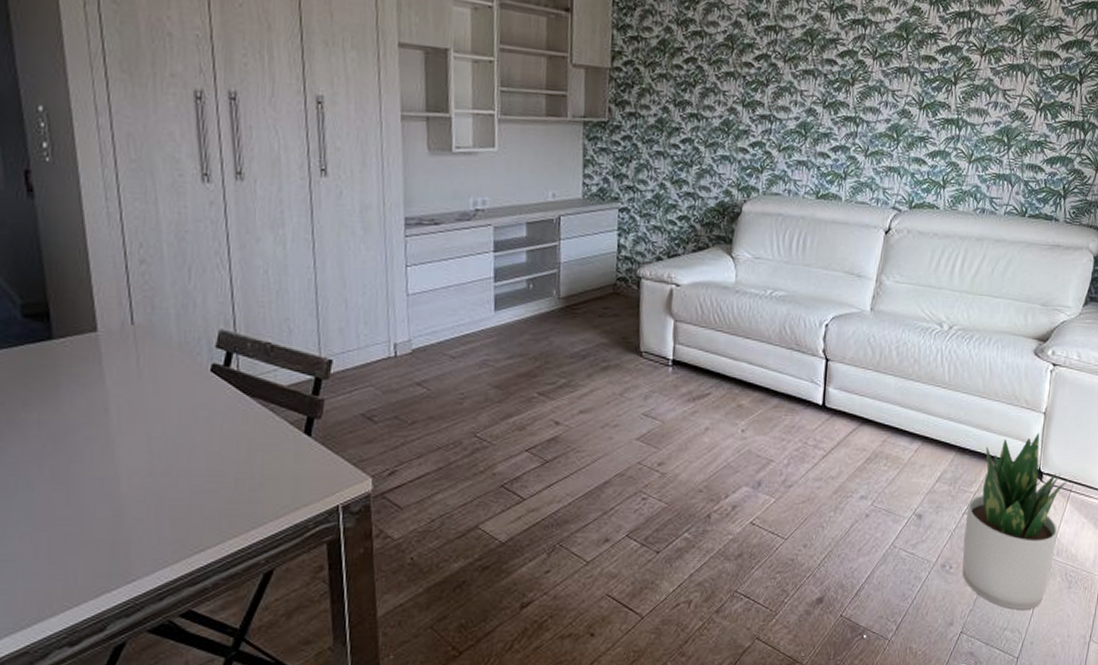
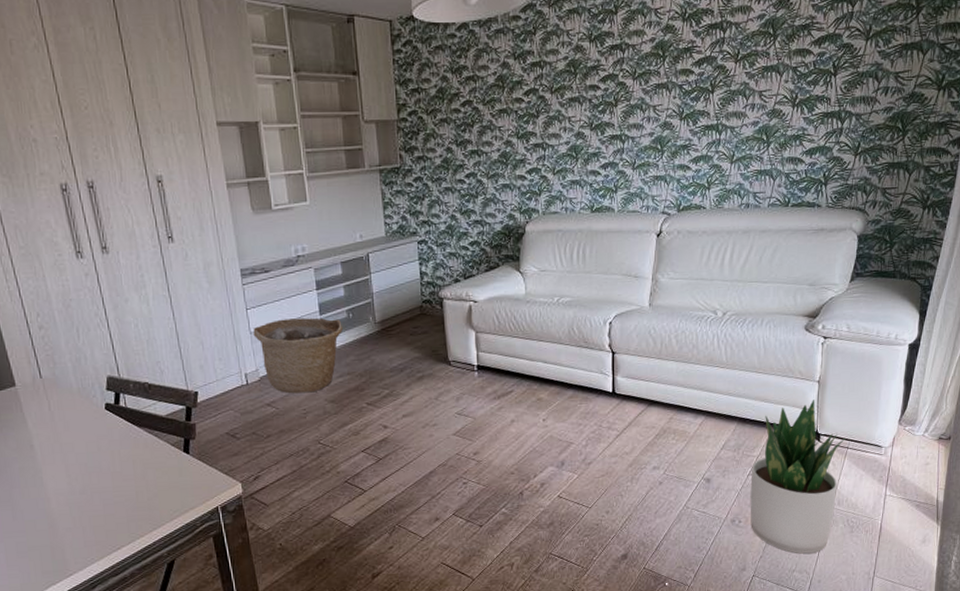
basket: none [410,282,520,374] -> present [253,317,343,394]

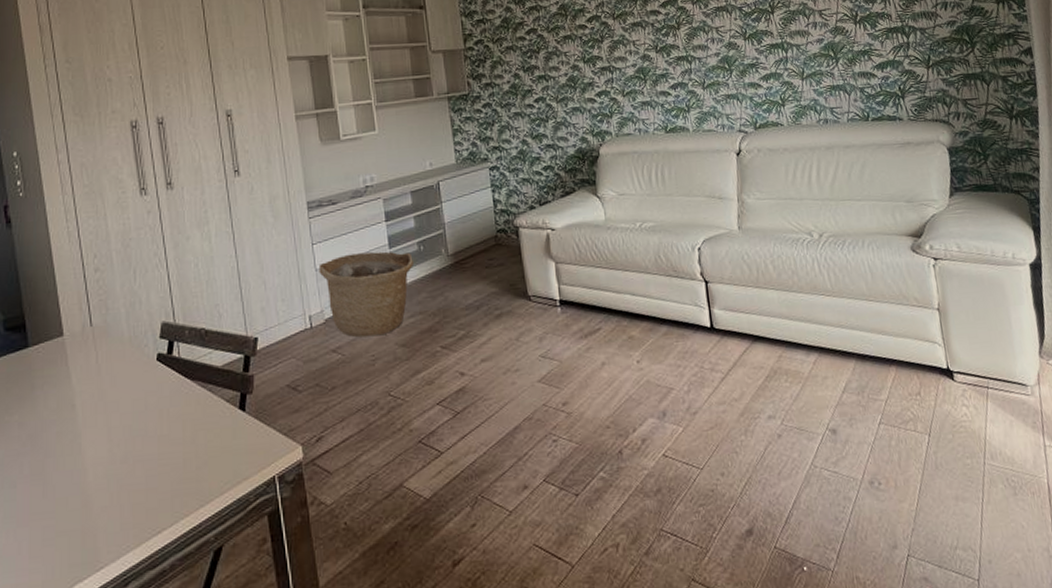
planter: present [750,400,845,554] -> none [881,330,990,525]

